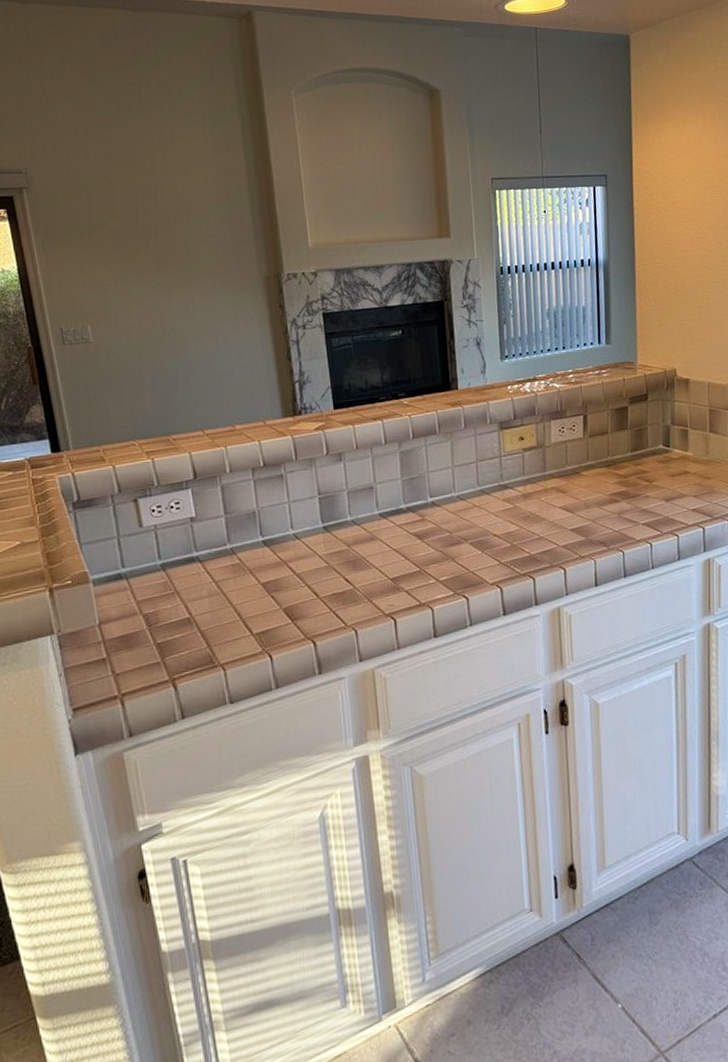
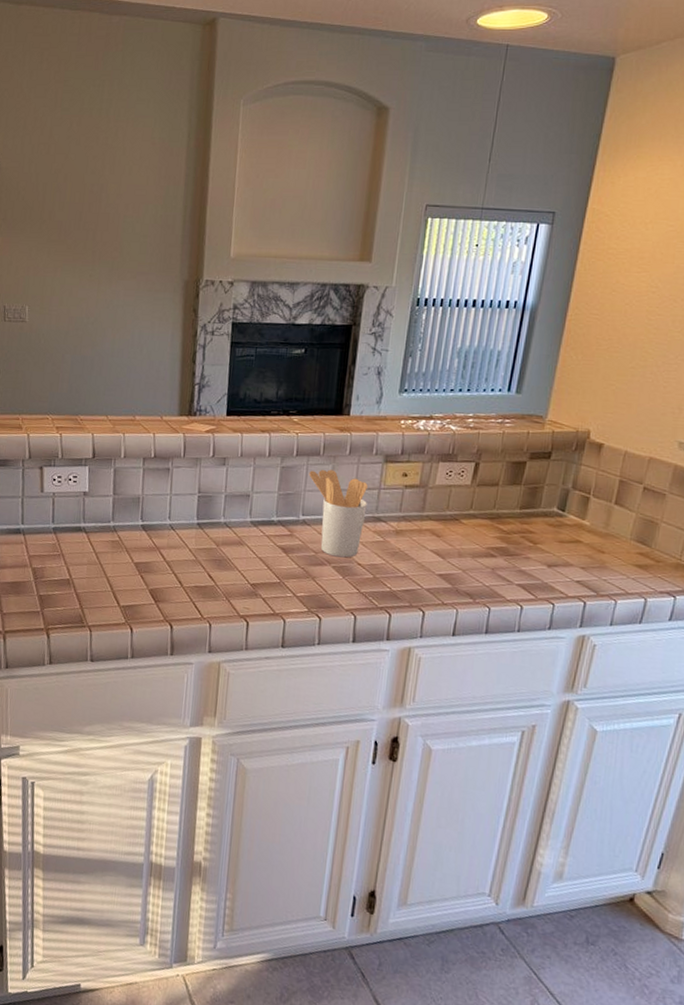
utensil holder: none [429,446,492,533] -> present [309,469,368,558]

